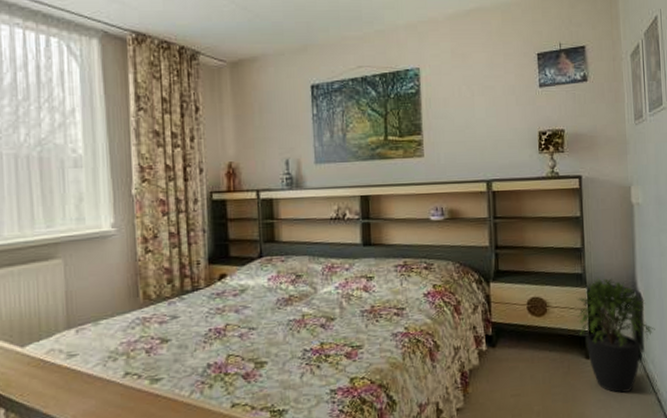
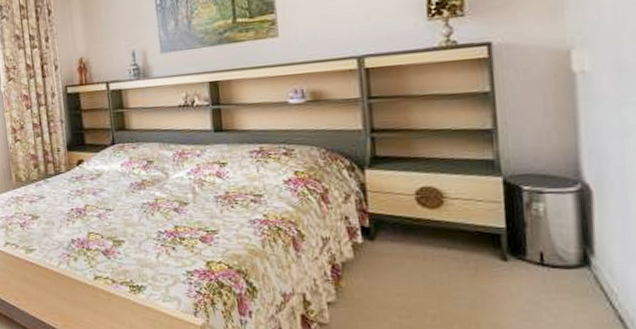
potted plant: present [576,278,655,393] -> none [486,165,614,305]

